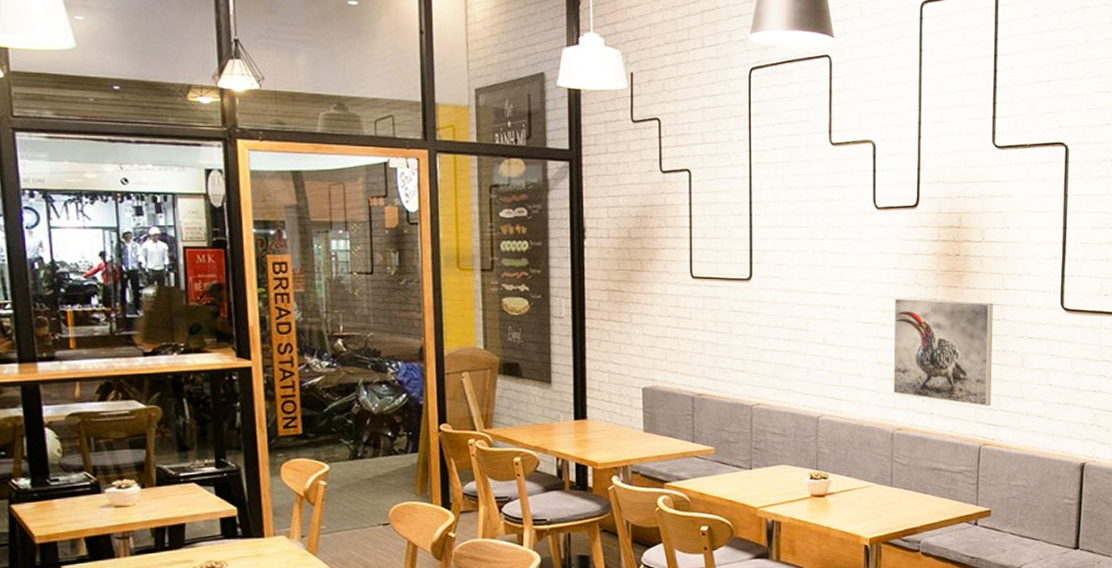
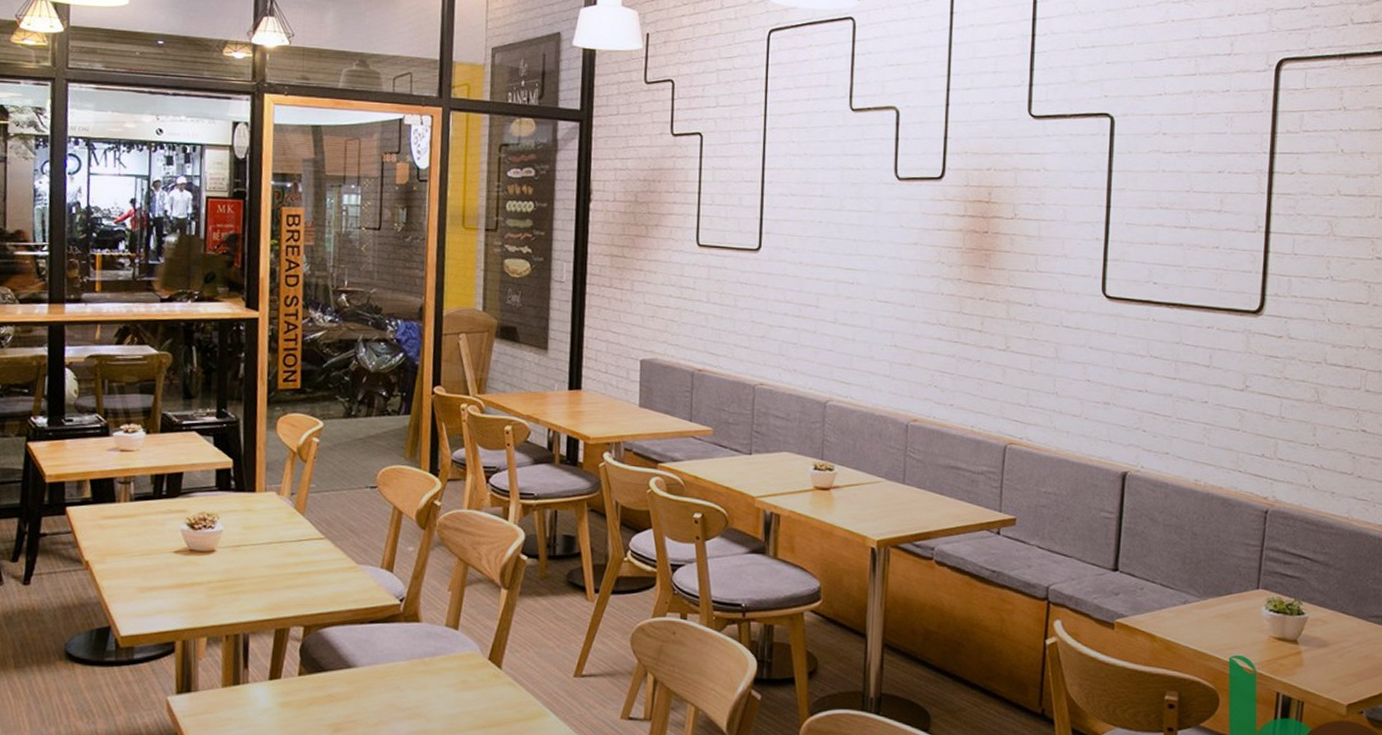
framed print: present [893,298,993,407] -> none [910,276,1024,401]

